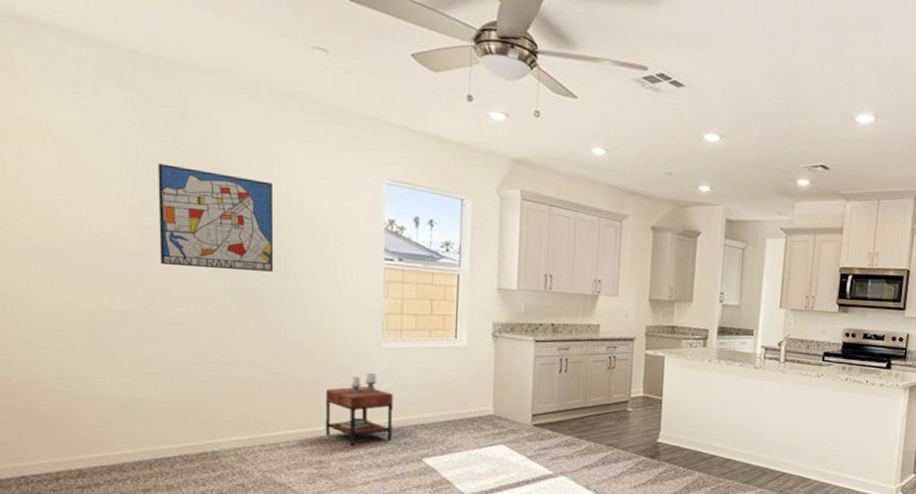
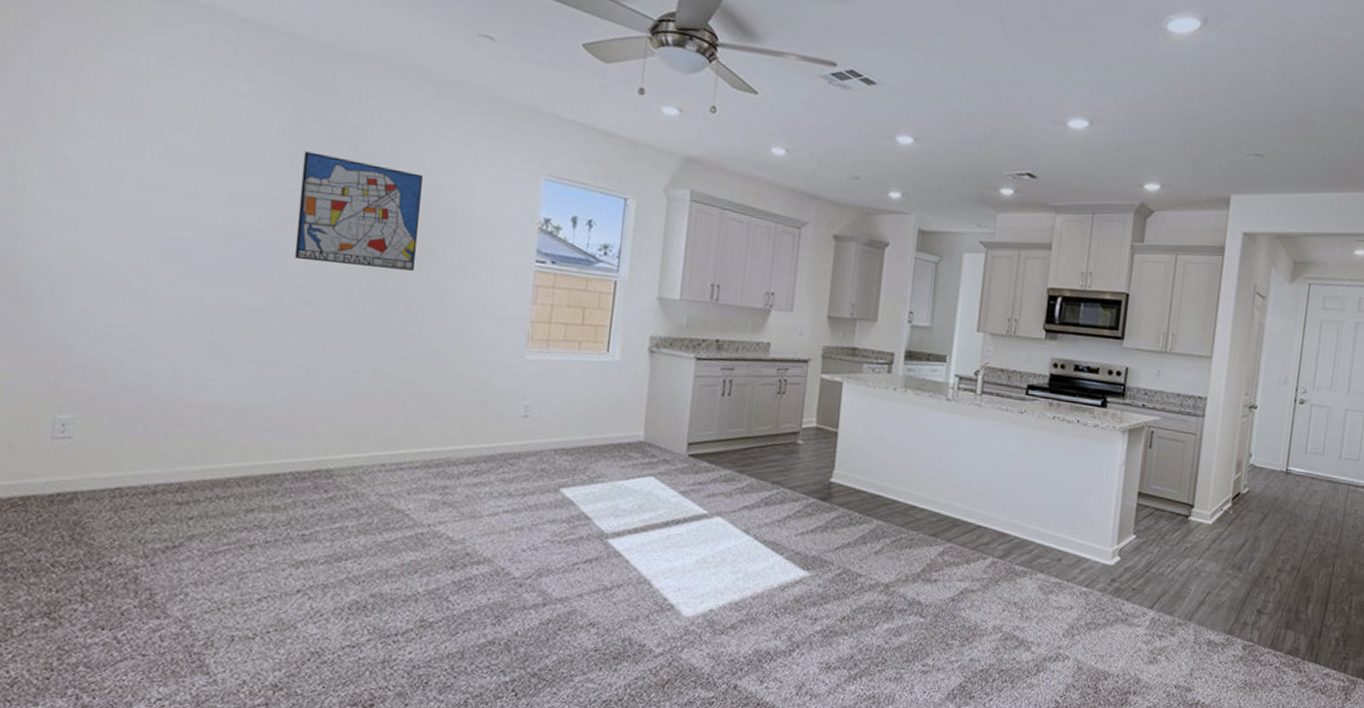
side table: present [325,372,393,446] -> none [453,387,533,470]

